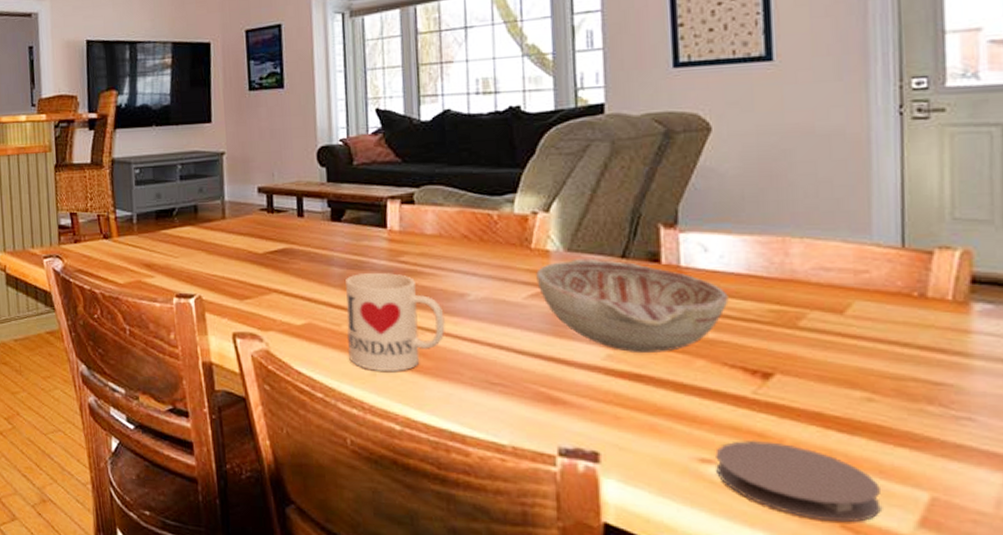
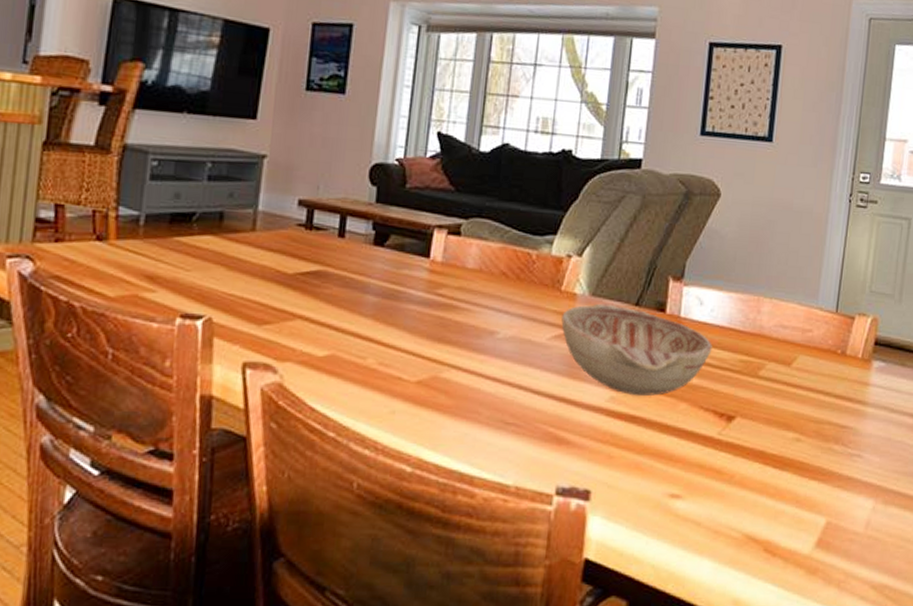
mug: present [346,273,445,371] -> none [369,304,472,410]
coaster: present [716,440,881,523] -> none [681,476,795,547]

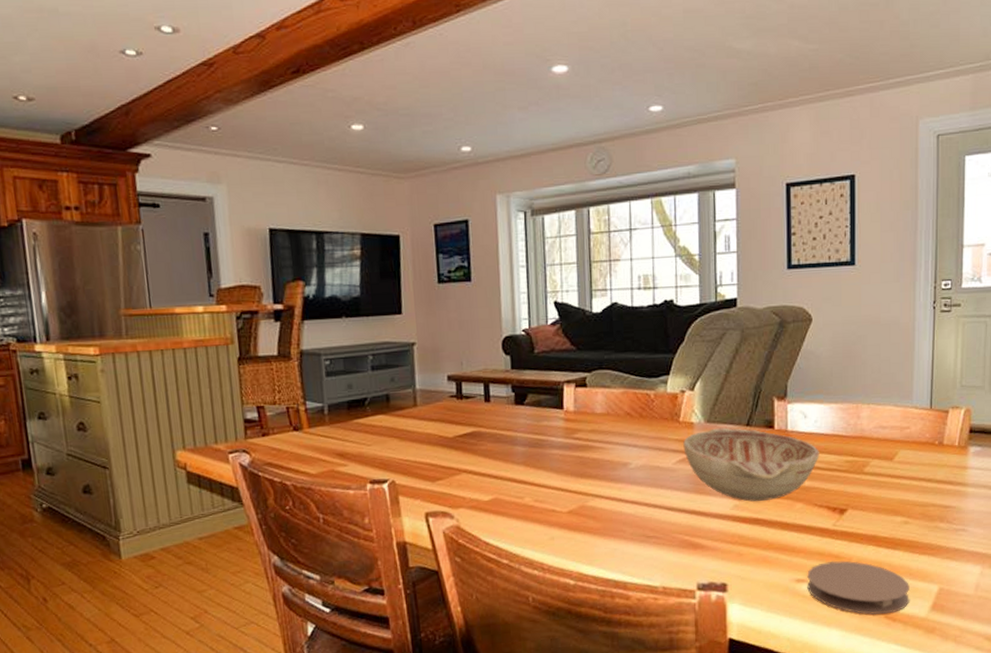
coaster: none [681,476,795,547] -> present [807,560,909,615]

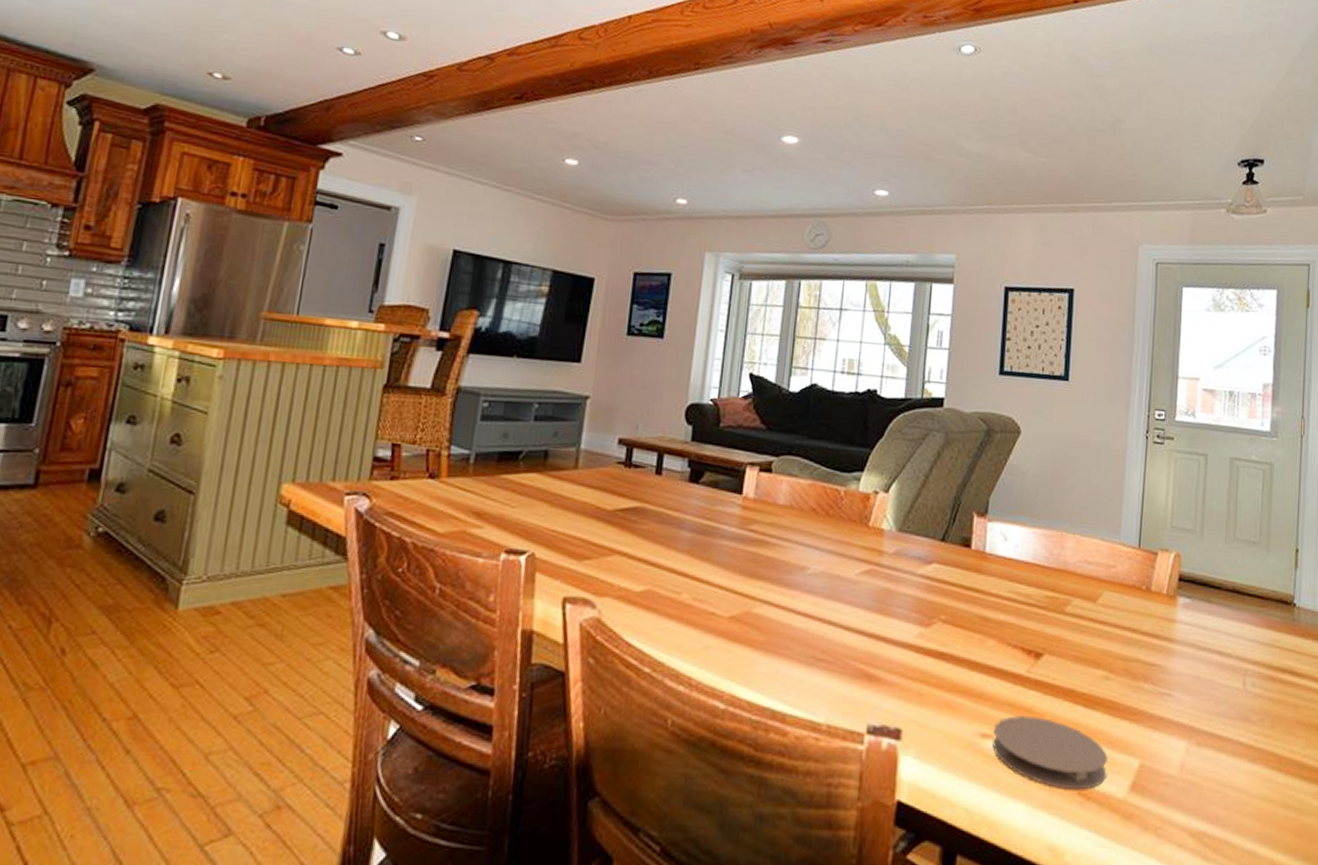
decorative bowl: present [683,427,819,502] -> none [869,539,1018,633]

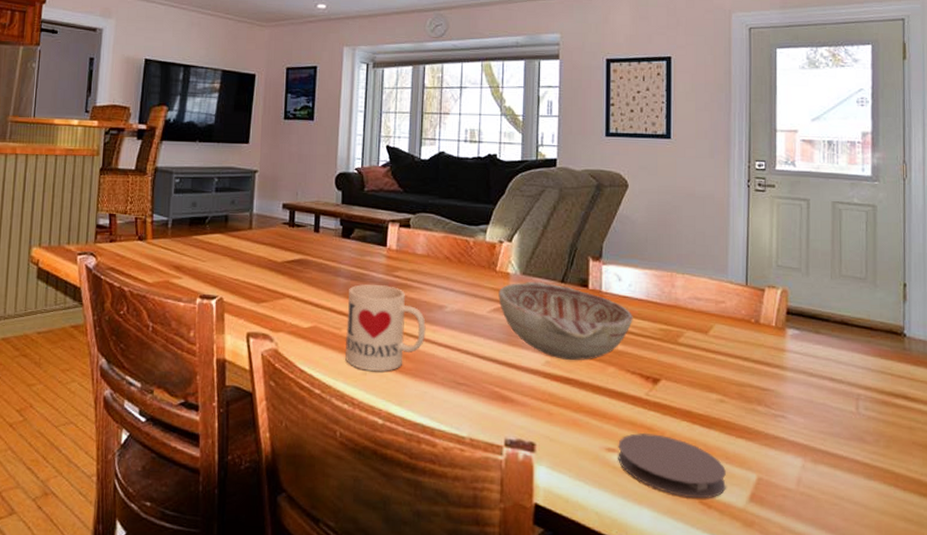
mug: none [684,539,784,645] -> present [344,284,426,371]
decorative bowl: none [869,539,1018,633] -> present [498,281,633,361]

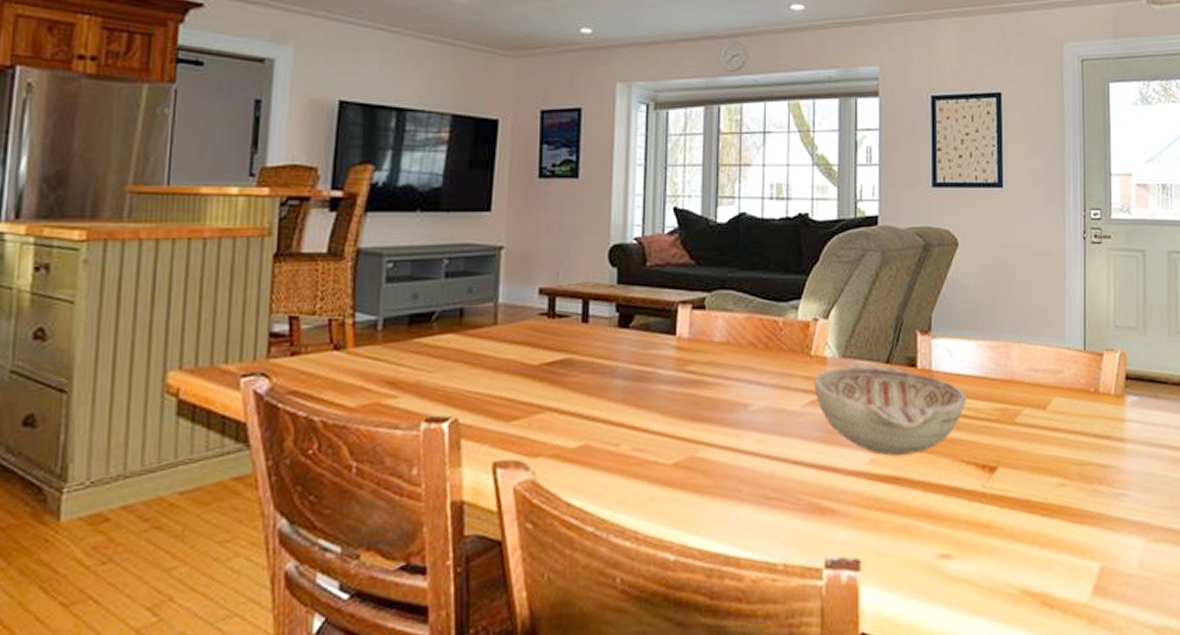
mug: present [344,284,426,371] -> none [625,384,727,495]
coaster: present [618,432,726,499] -> none [953,531,1069,601]

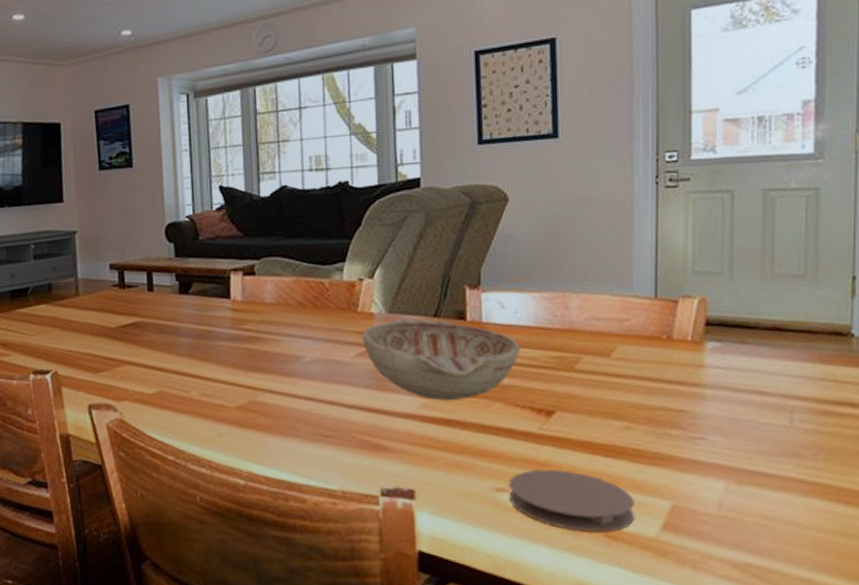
coaster: none [953,531,1069,601] -> present [509,469,635,533]

